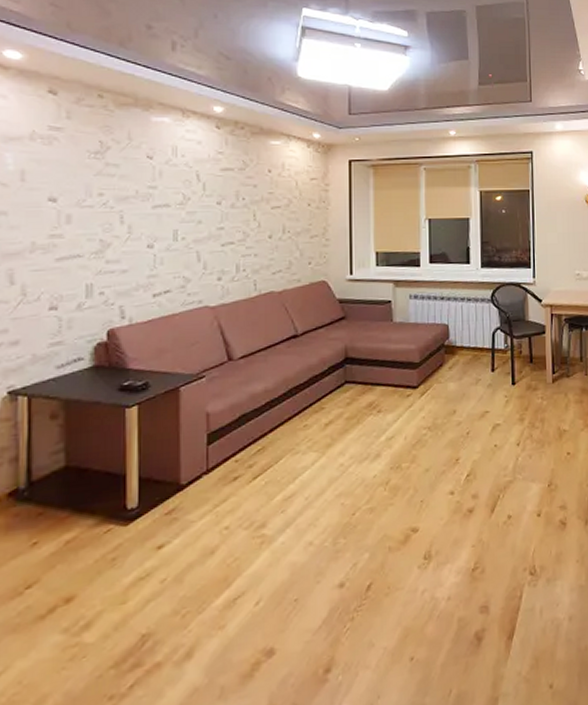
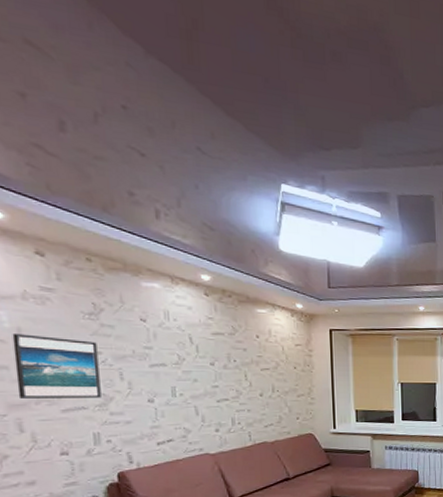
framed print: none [13,175,100,247] -> present [12,332,101,398]

